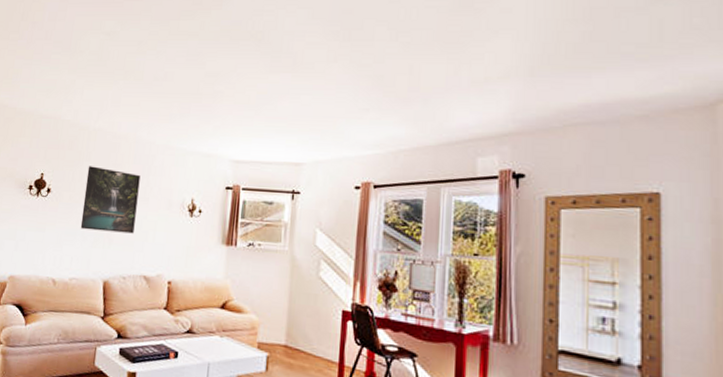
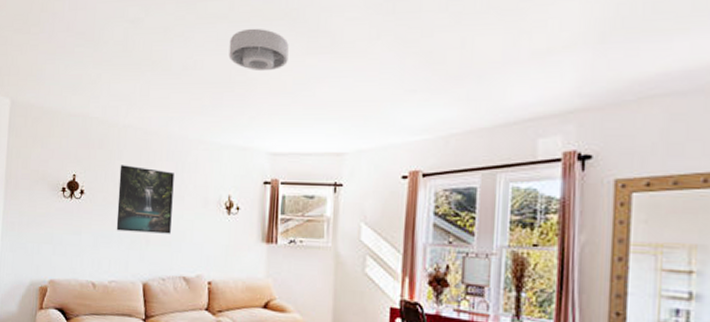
ceiling light: none [197,46,254,86] -> present [228,28,289,72]

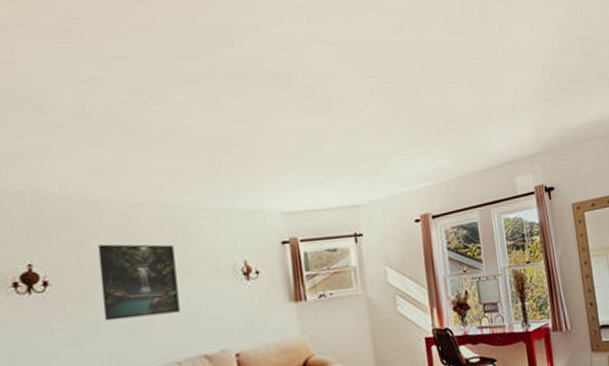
ceiling light: present [228,28,289,72] -> none [218,89,287,133]

